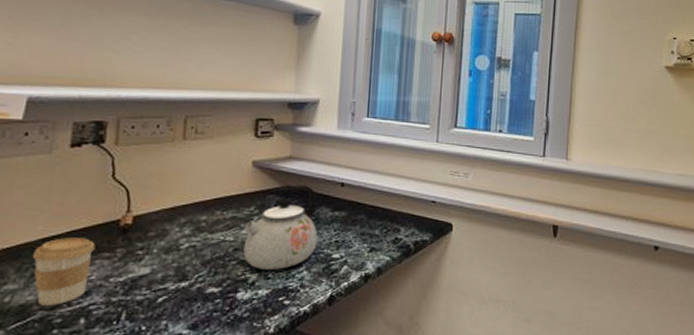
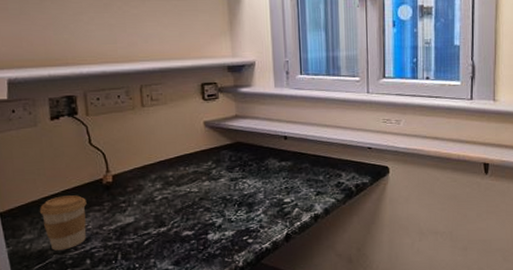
kettle: present [243,185,318,269] -> none [205,140,270,214]

